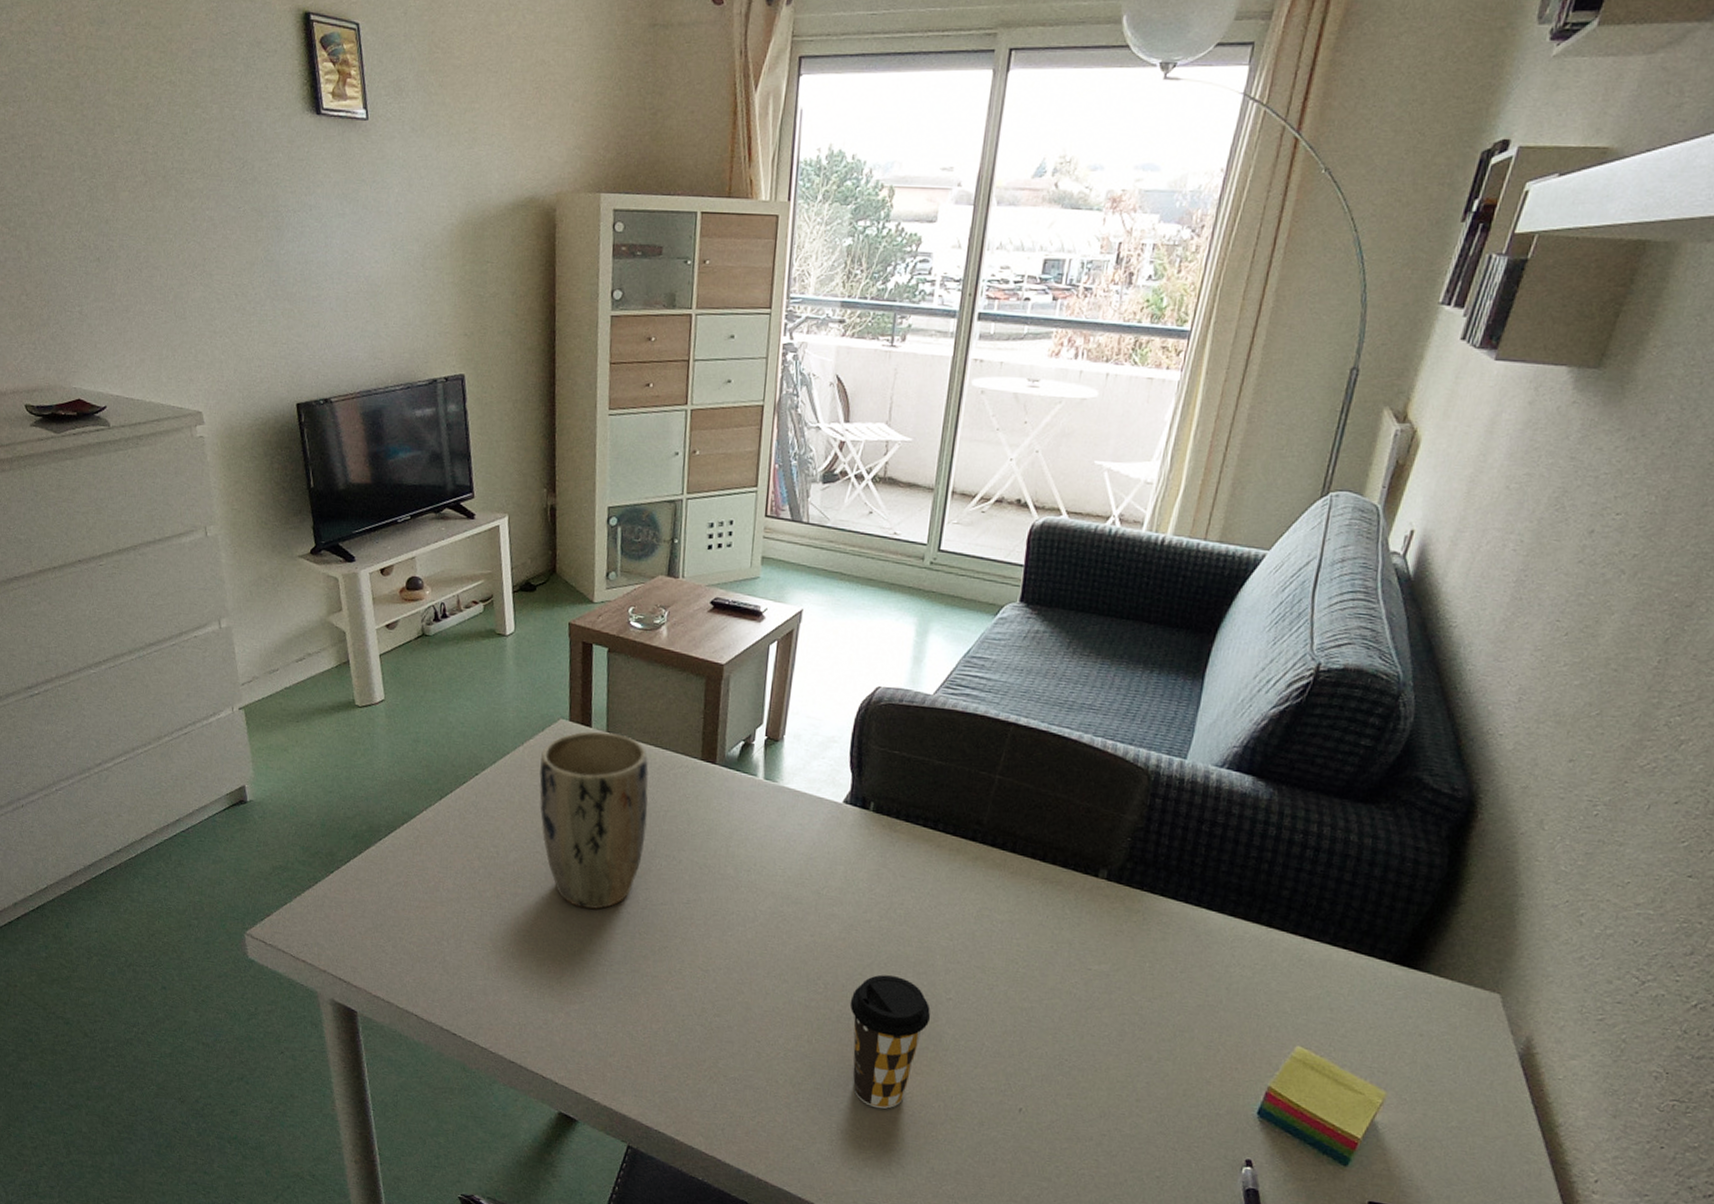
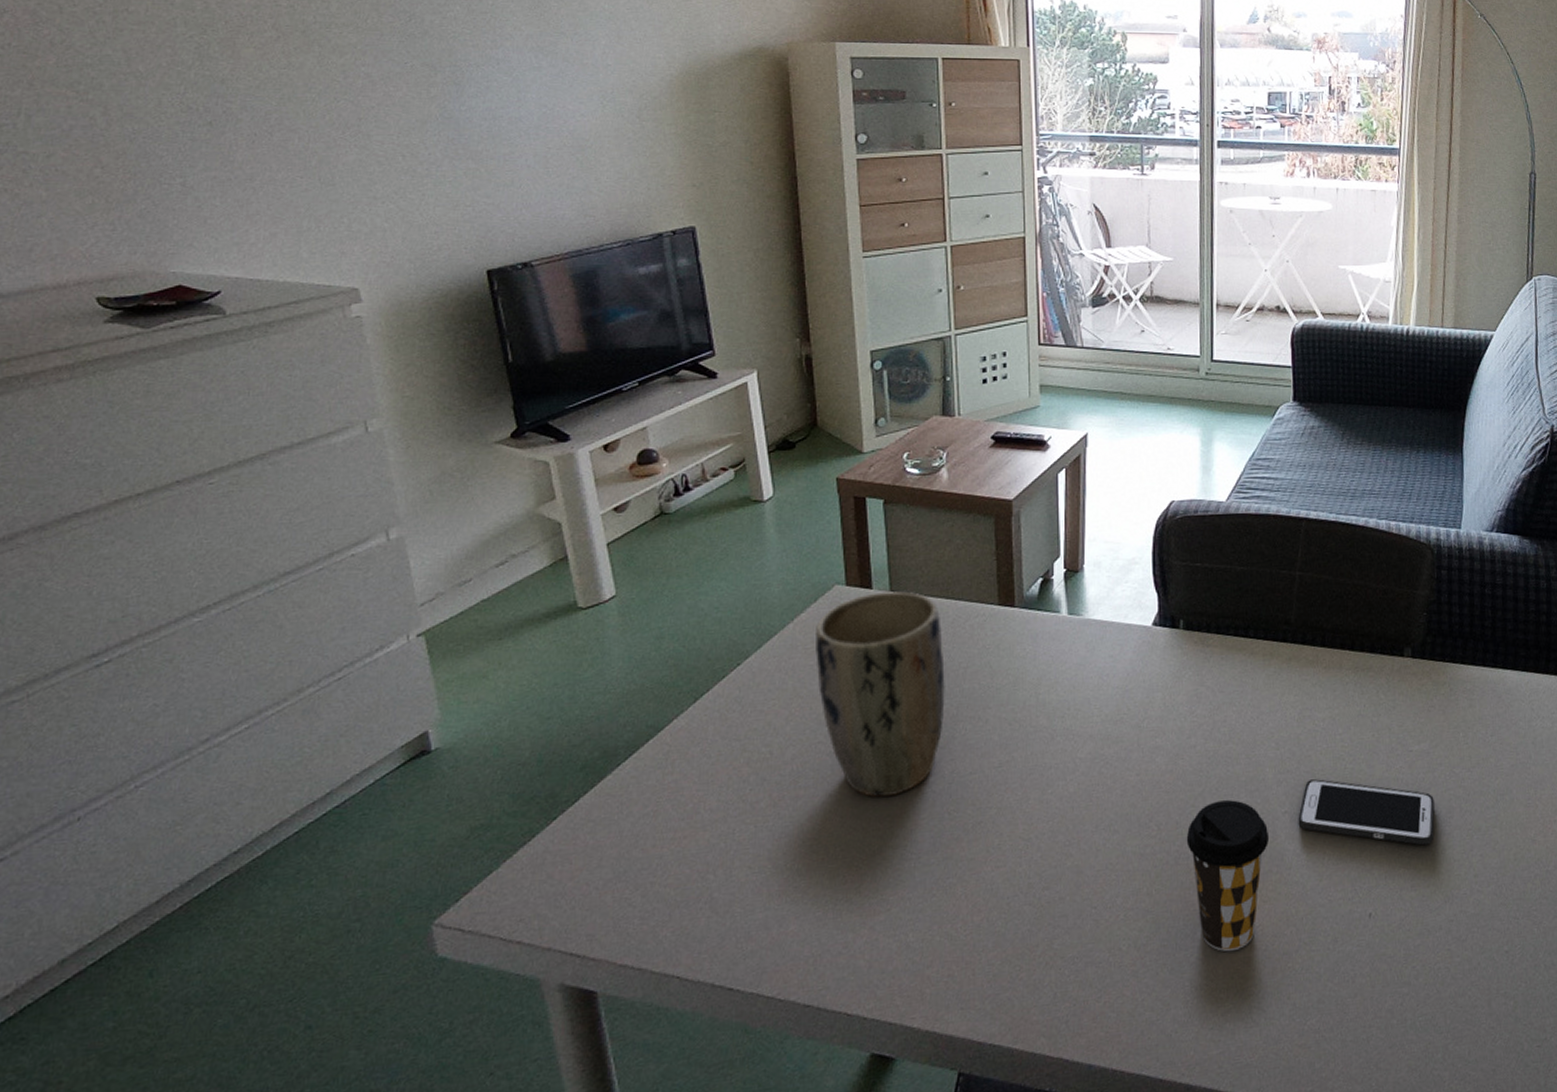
cell phone: none [961,974,1106,1061] -> present [1298,779,1435,846]

